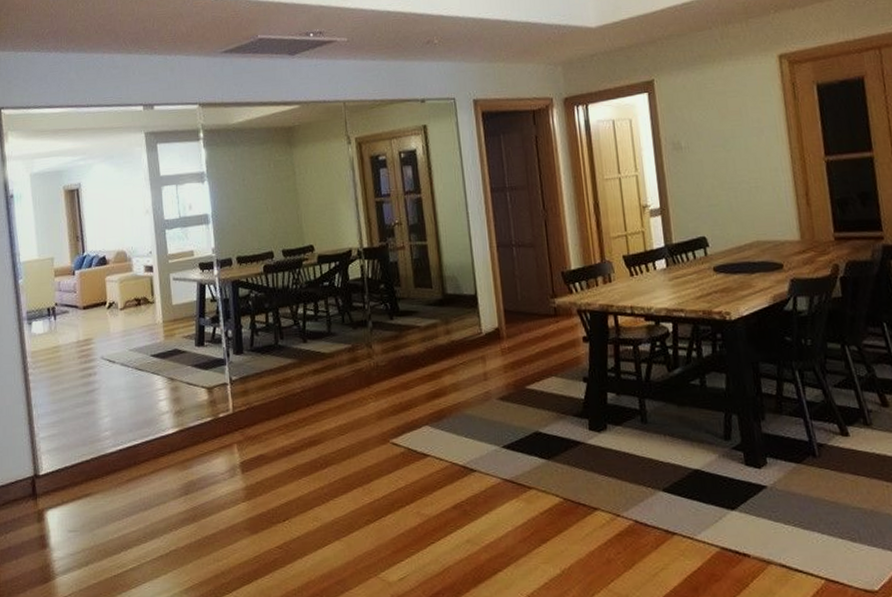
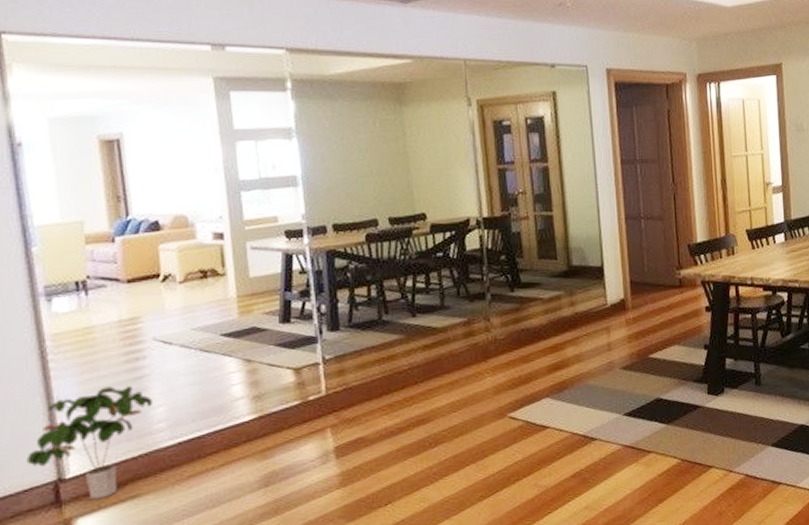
potted plant: none [13,398,101,495] -> present [26,386,152,500]

